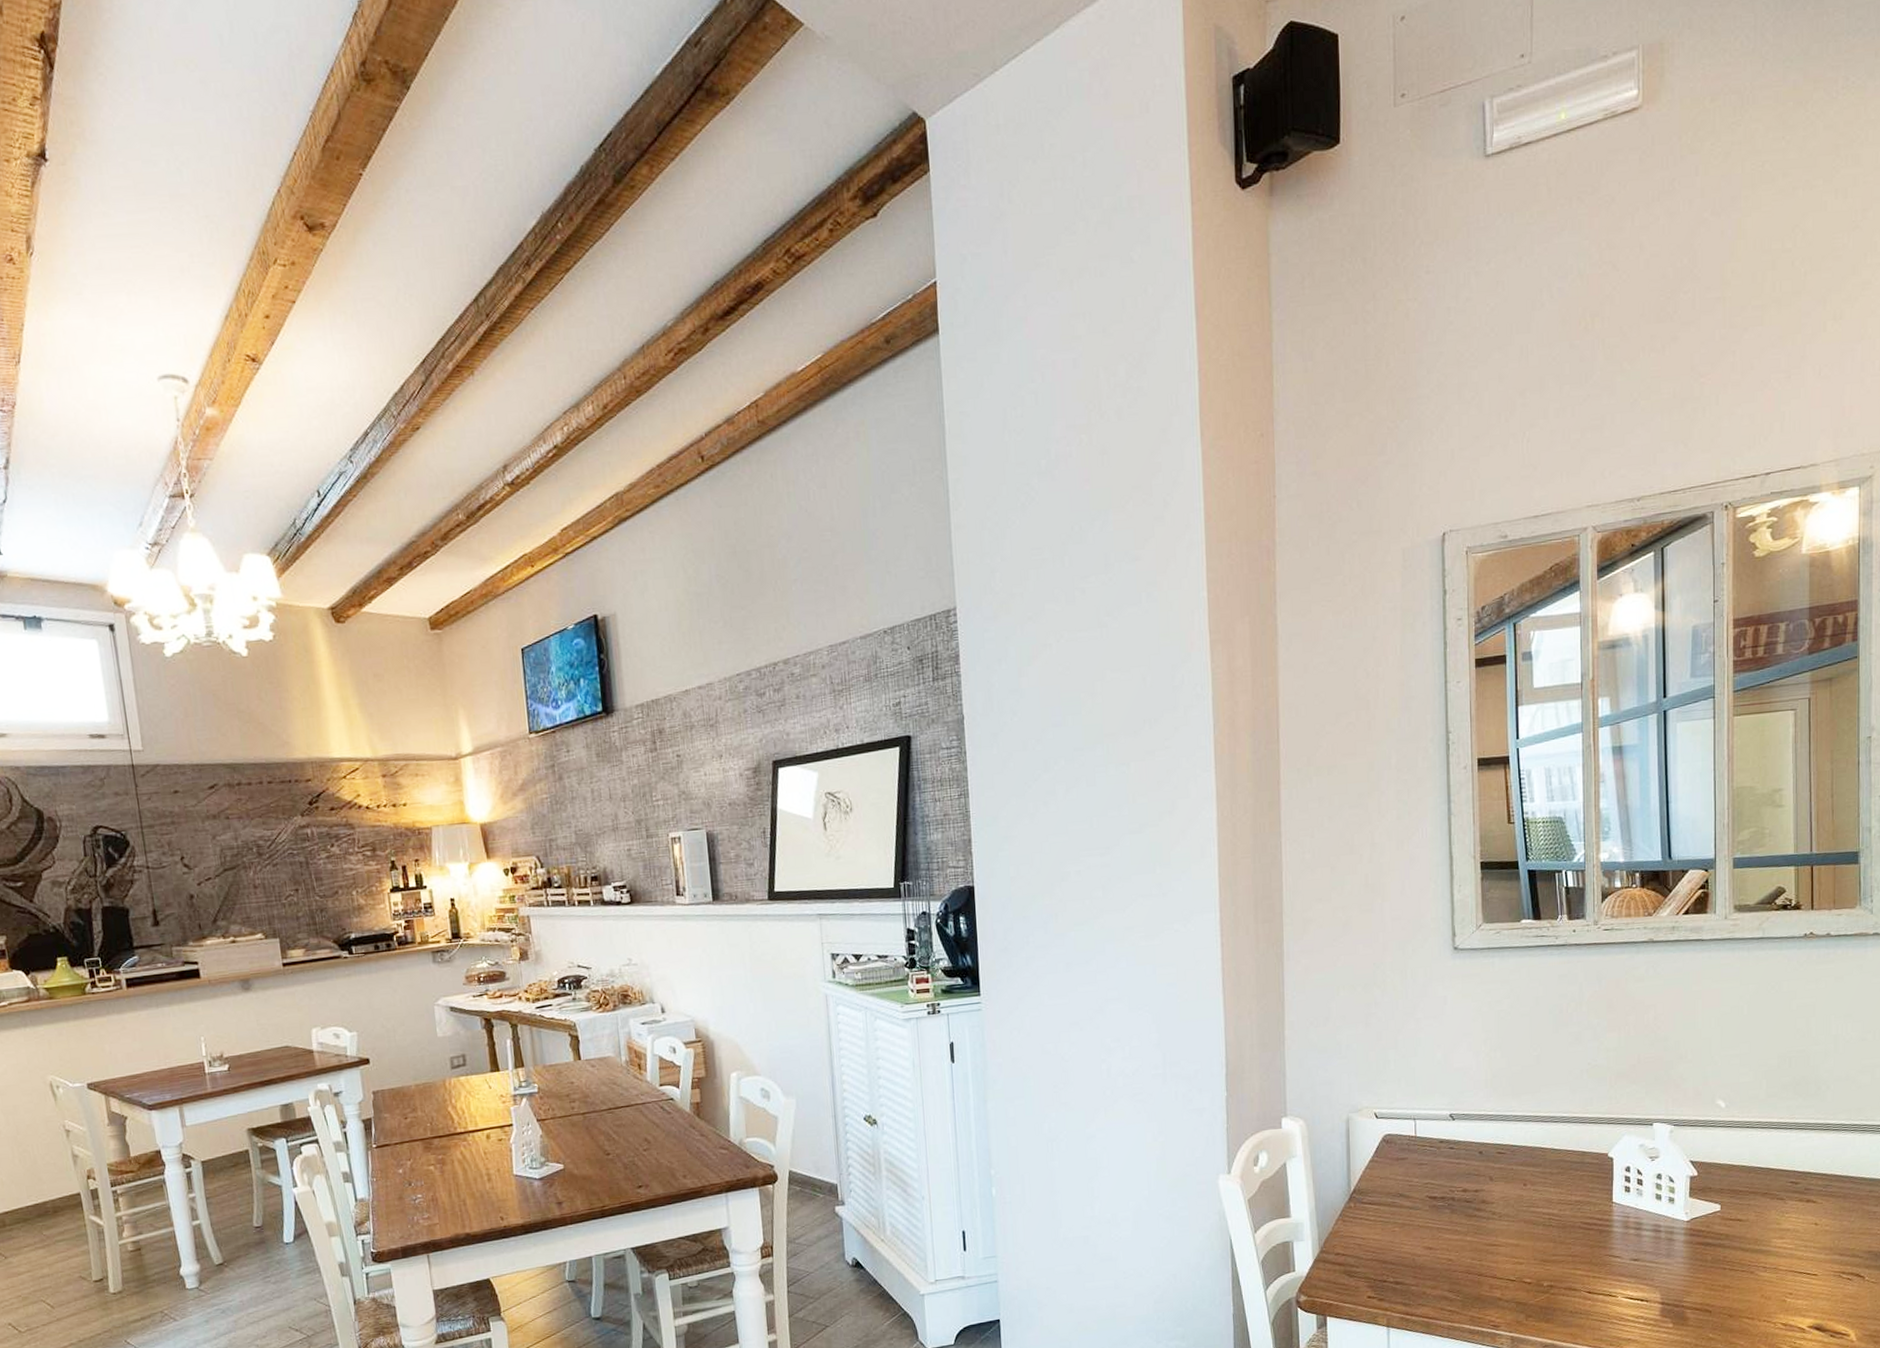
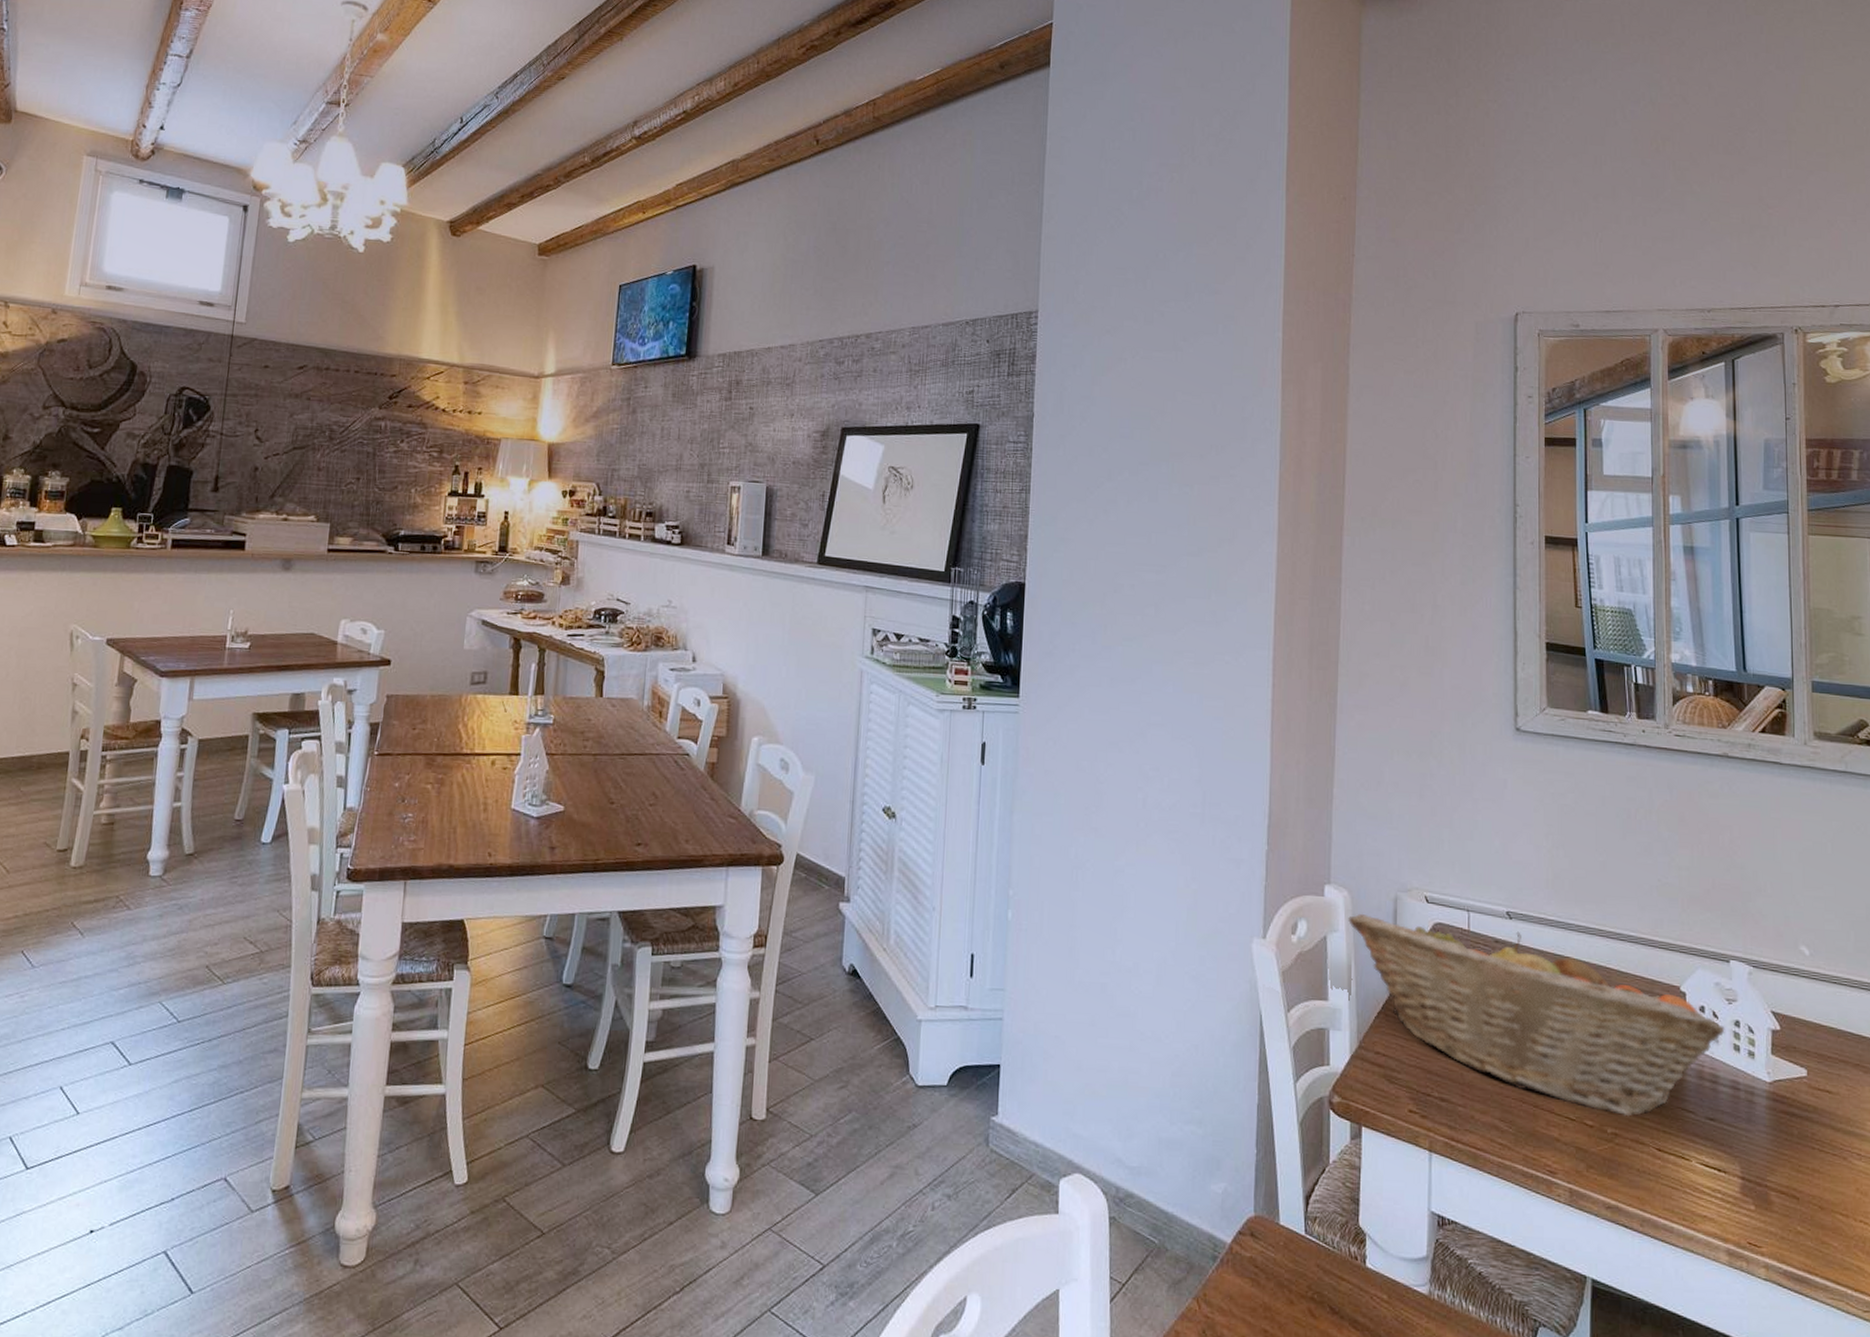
fruit basket: none [1304,1130,1648,1270] -> present [1347,913,1725,1117]

